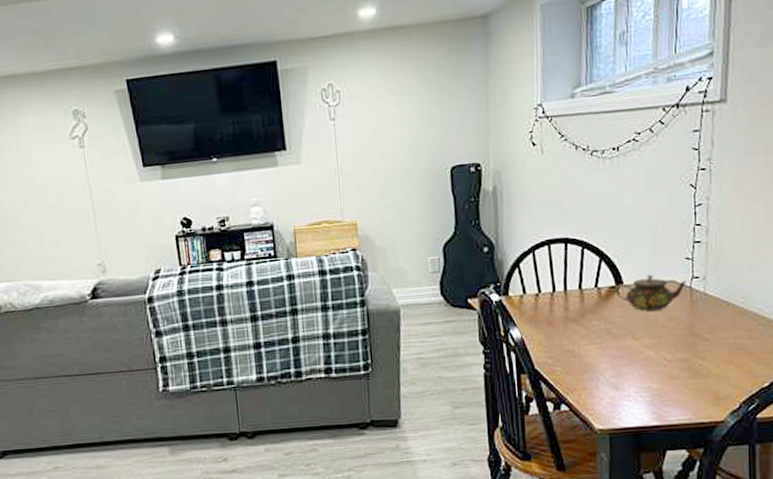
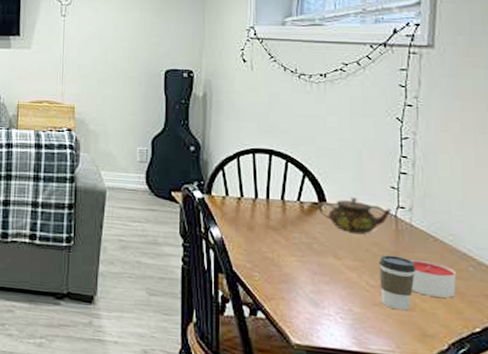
coffee cup: none [675,326,711,380] -> present [379,255,417,311]
candle: none [702,326,748,361] -> present [407,258,457,298]

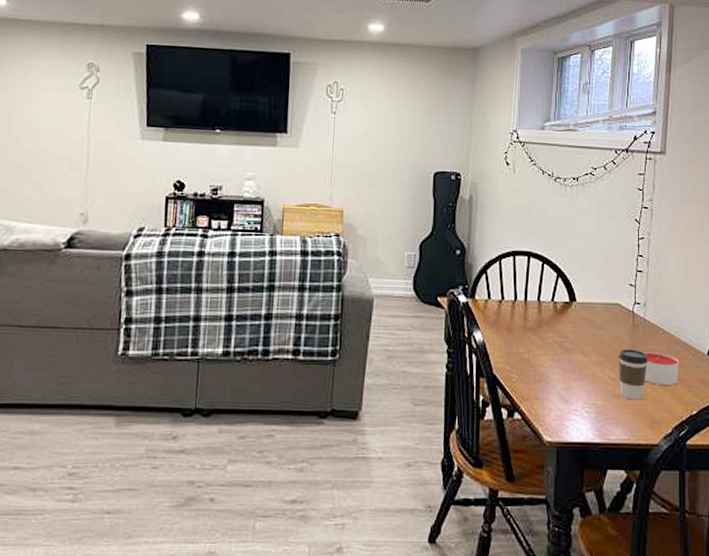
teapot: present [318,197,392,234] -> none [569,295,630,330]

